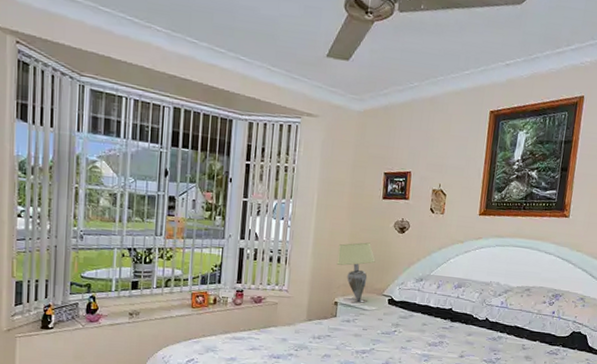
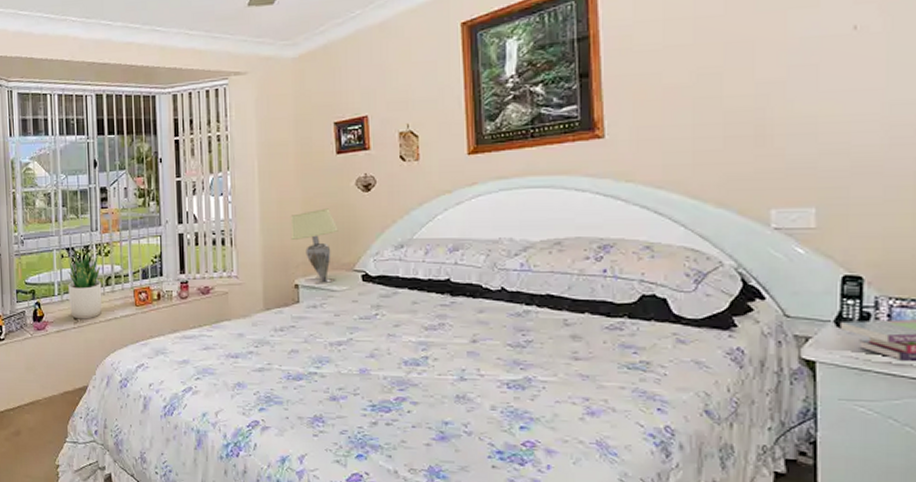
planter: none [125,254,162,316] -> present [68,251,102,319]

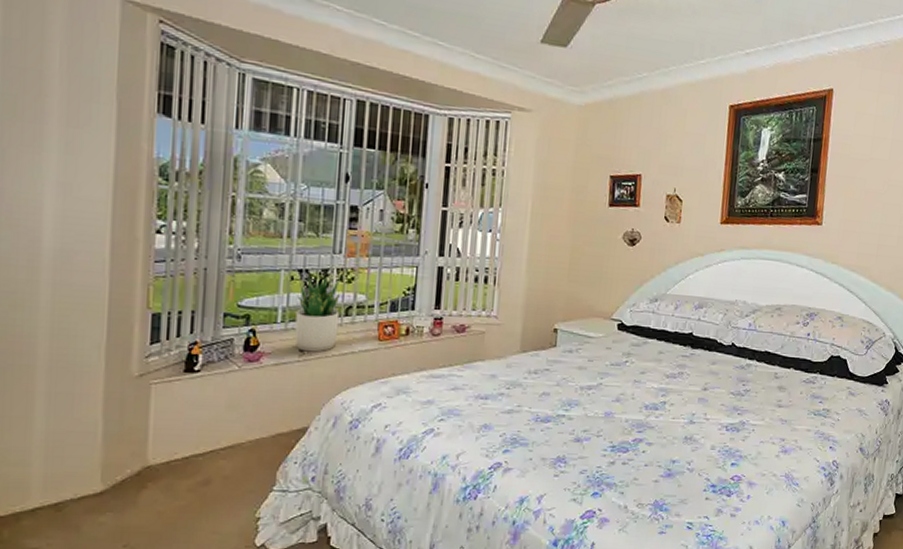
lampshade: present [290,208,338,284] -> none [555,257,602,330]

